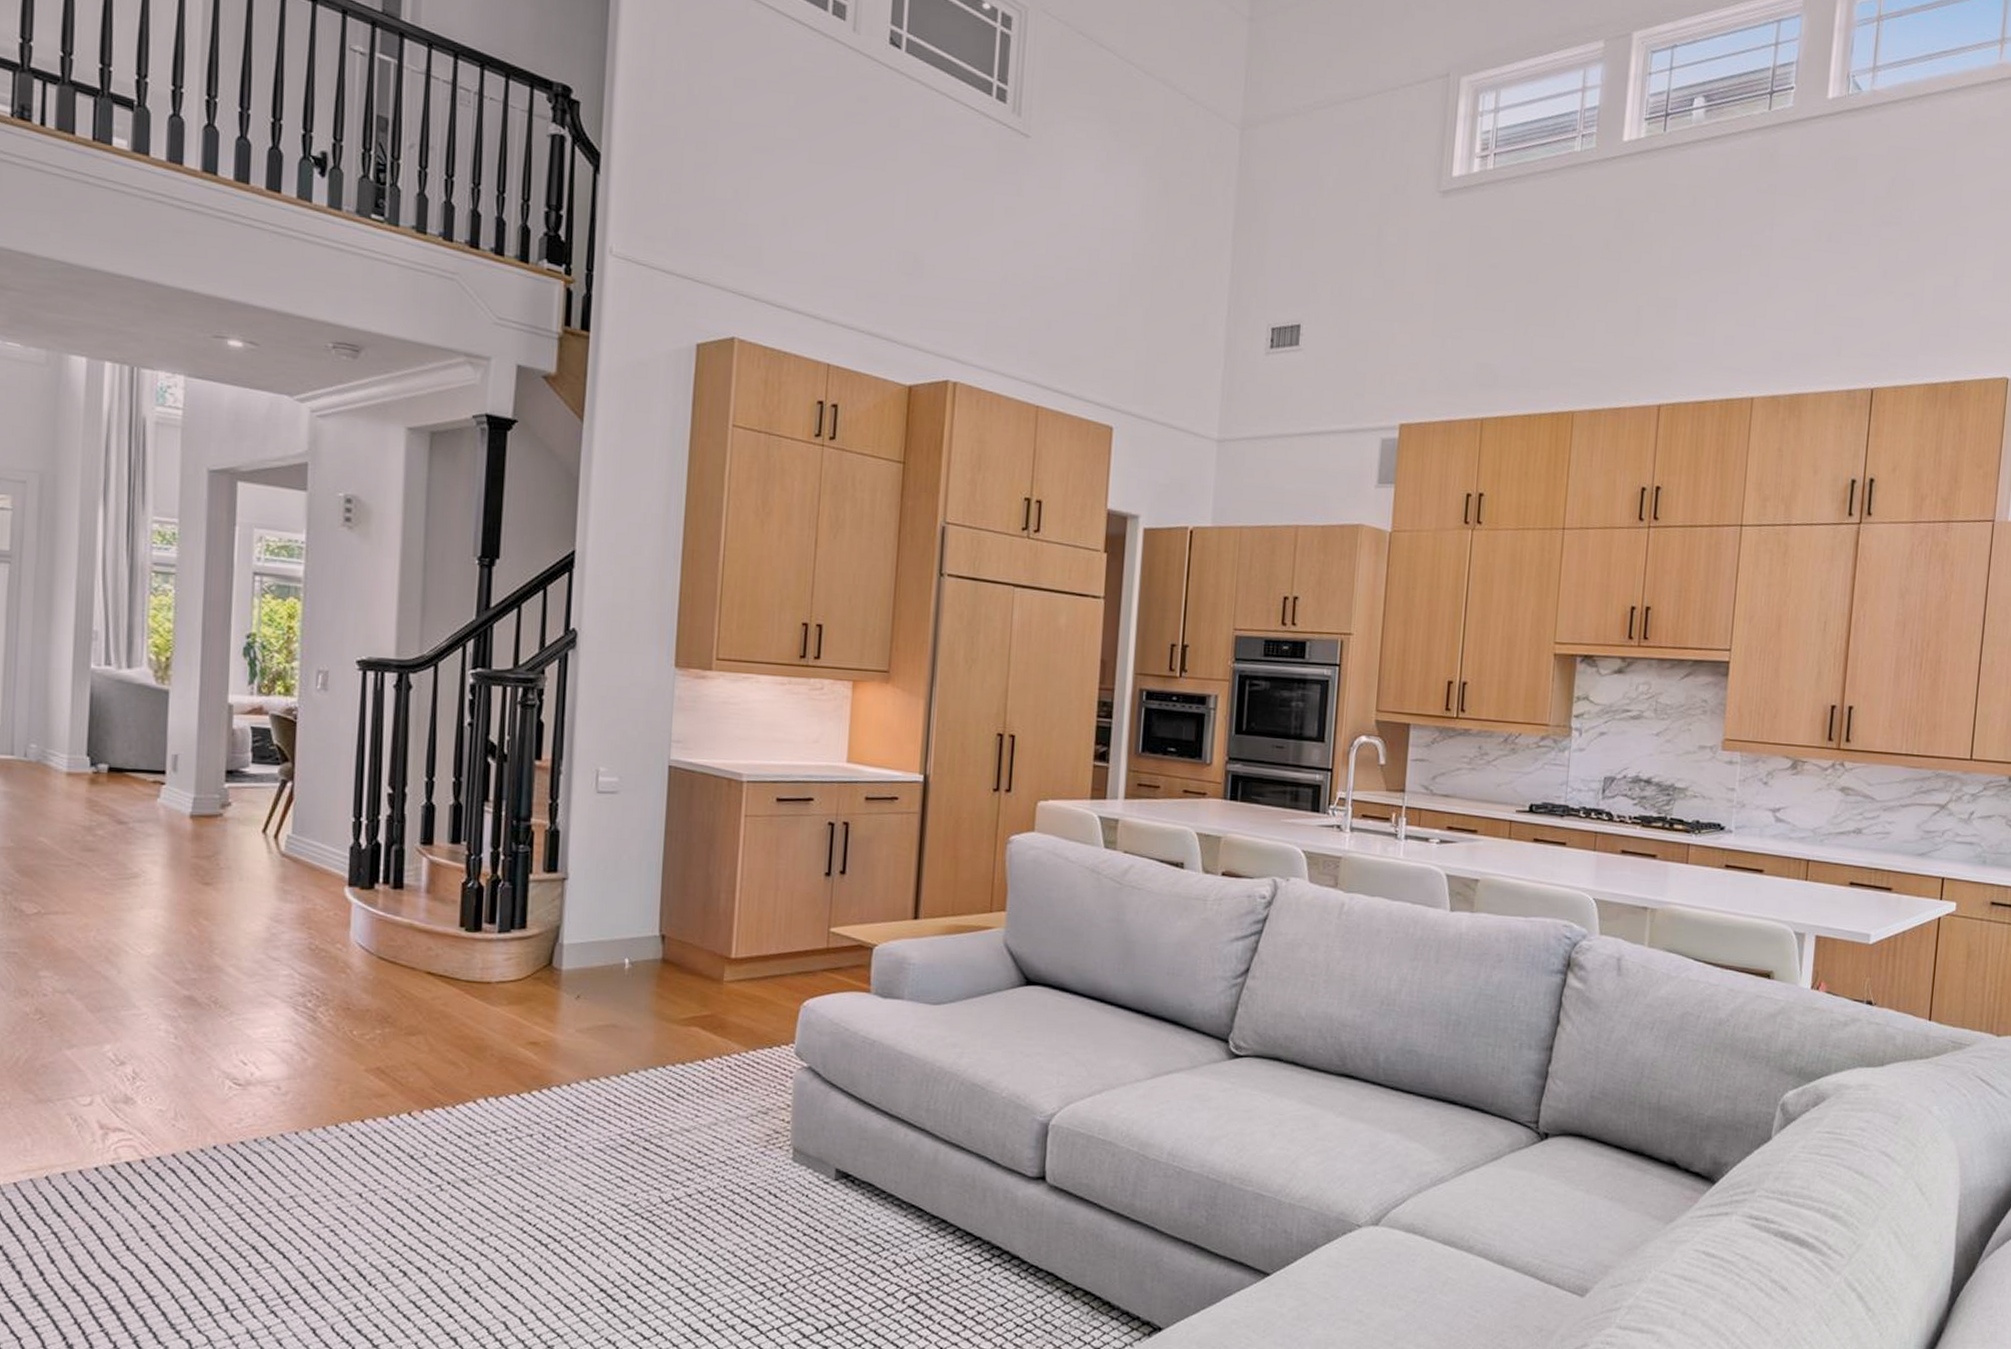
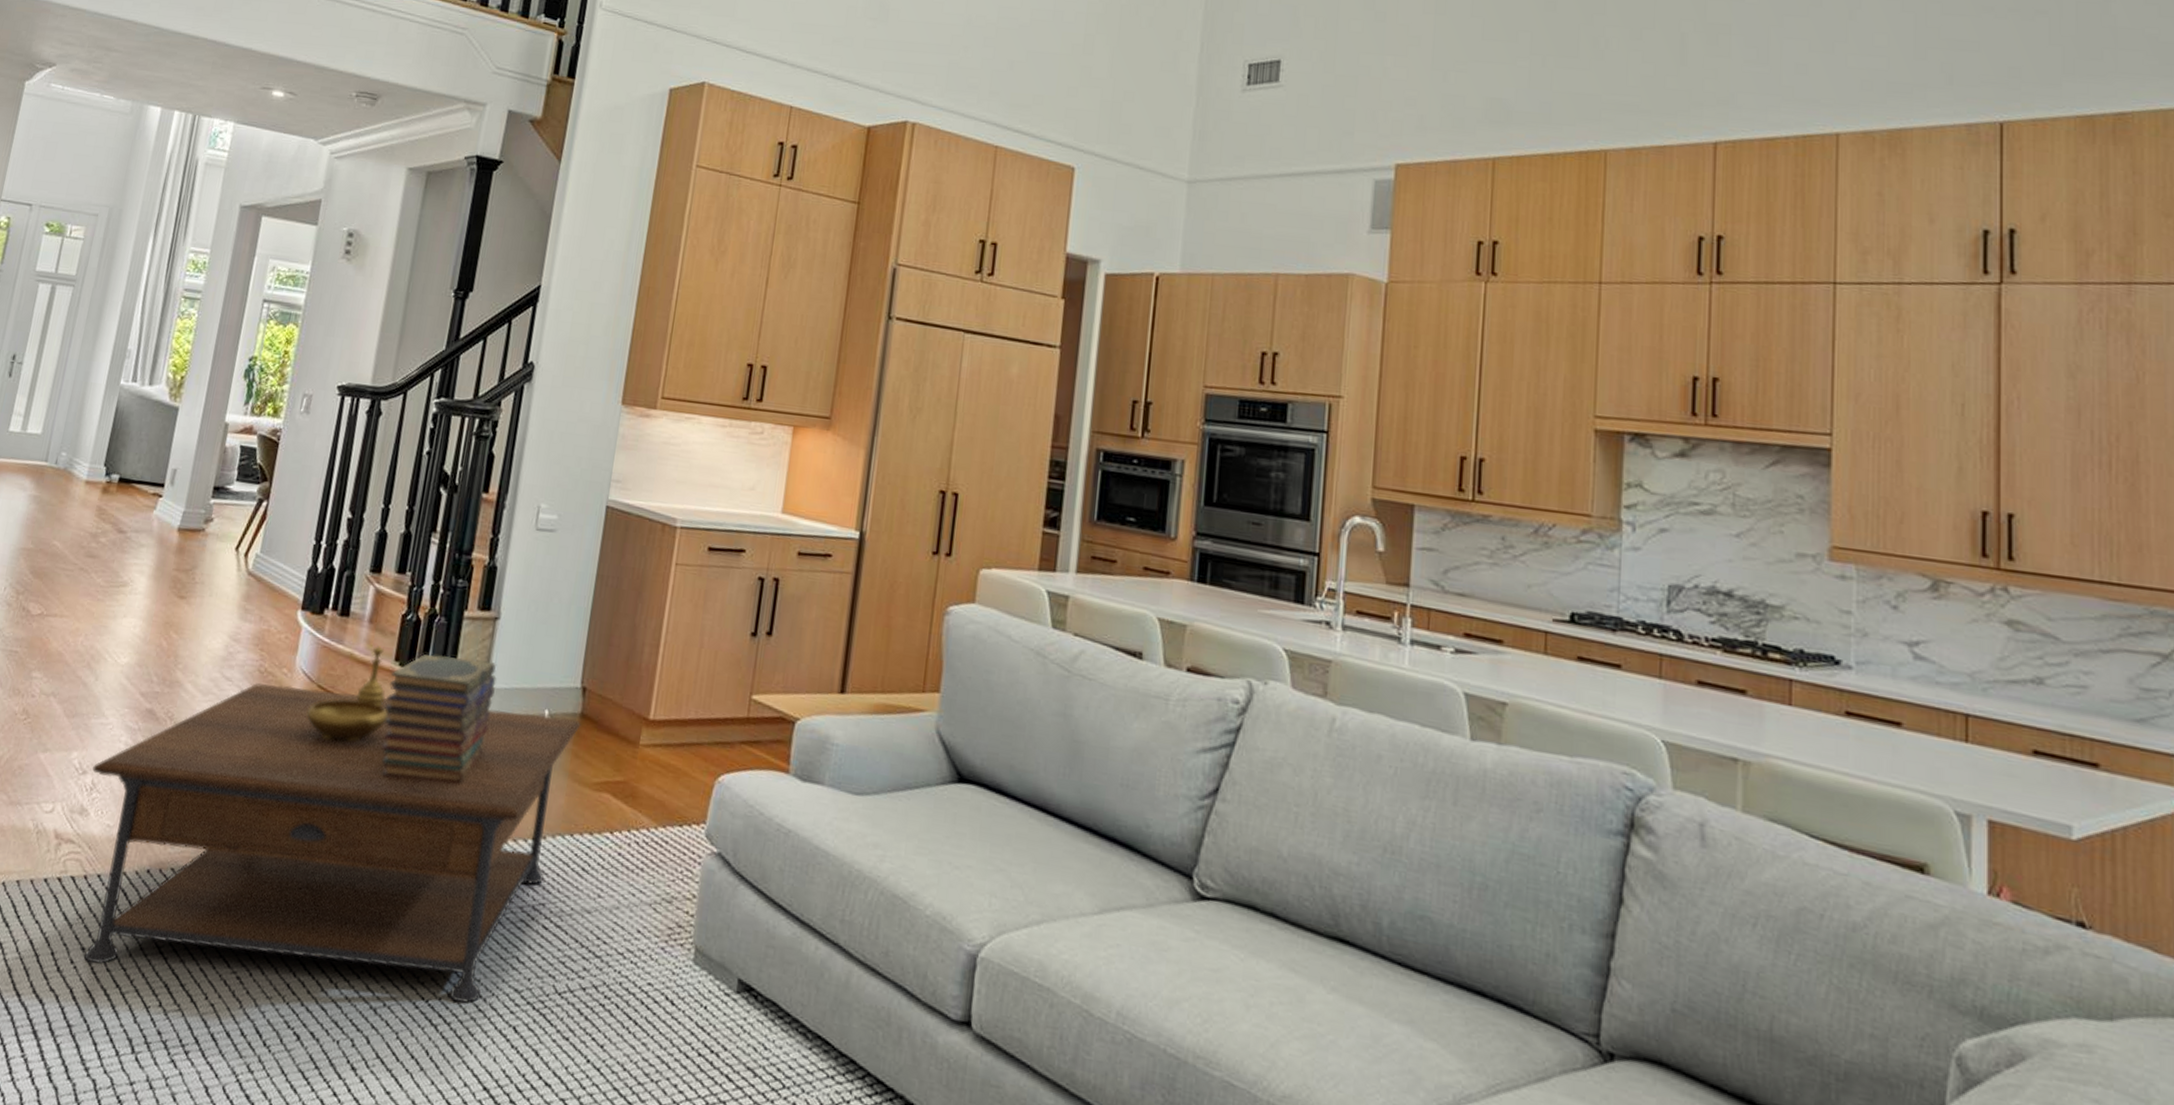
coffee table: none [132,959,663,1238] -> present [84,682,581,1003]
decorative bowl: none [369,914,459,1006] -> present [306,646,388,742]
book stack: none [455,917,571,1036] -> present [381,654,497,785]

